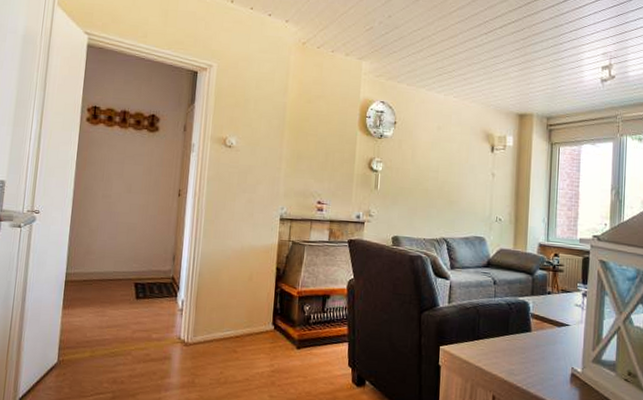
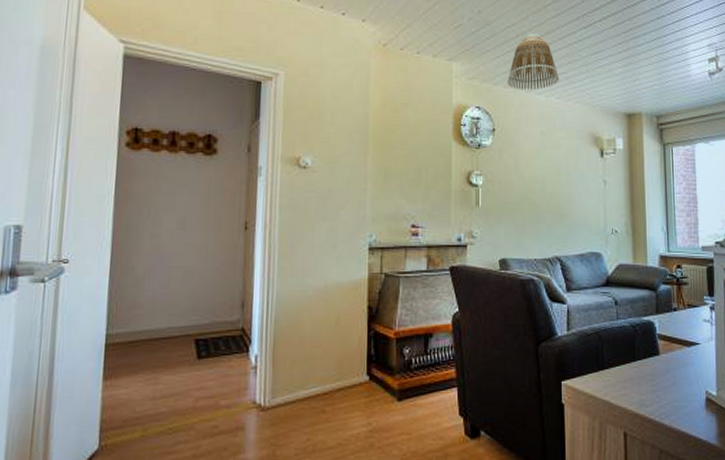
lamp shade: none [410,37,458,89] -> present [507,33,559,90]

